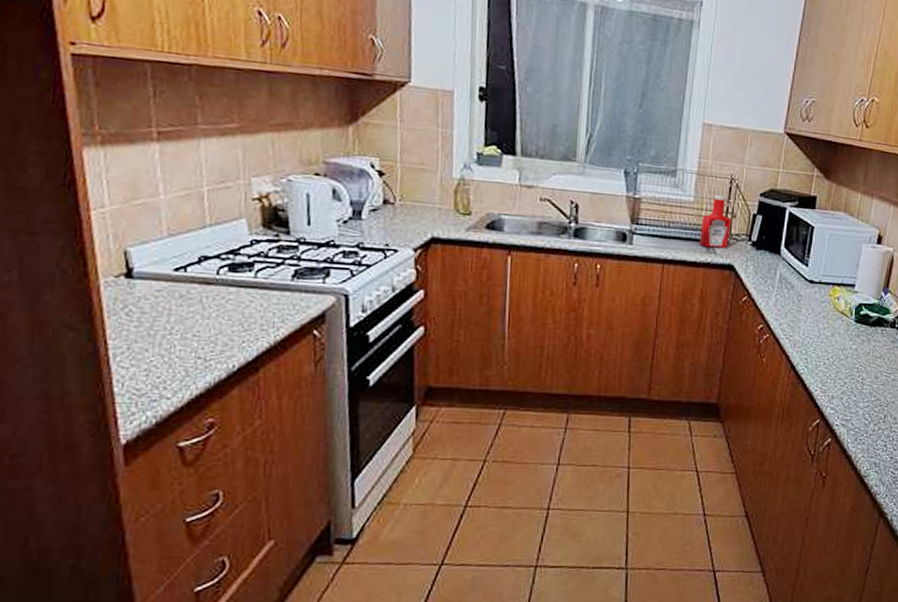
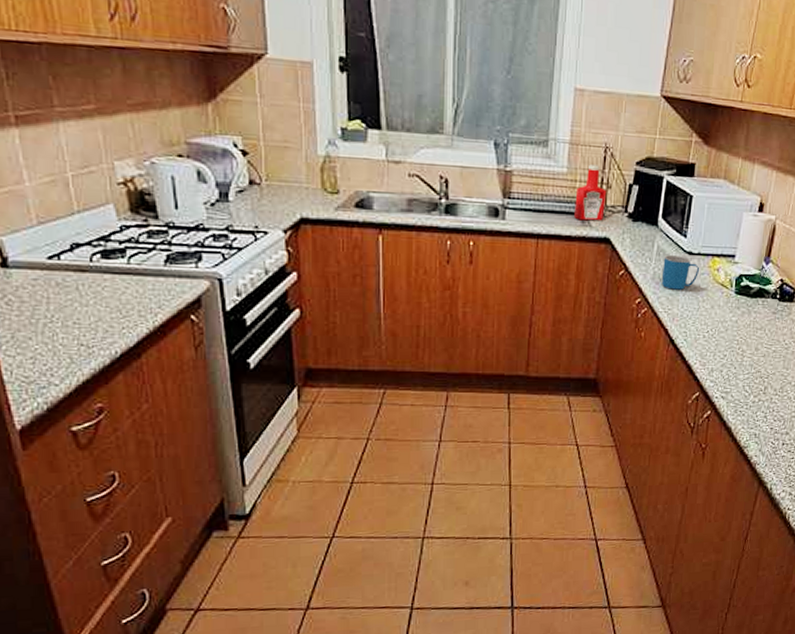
mug: none [783,283,820,317] -> present [661,255,699,290]

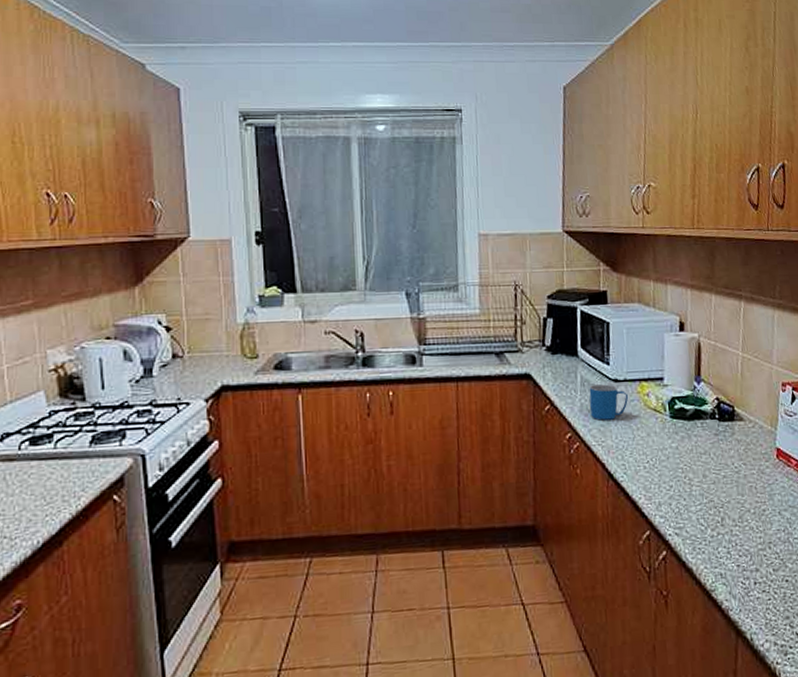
ketchup bottle: present [574,164,607,221] -> none [490,303,523,359]

